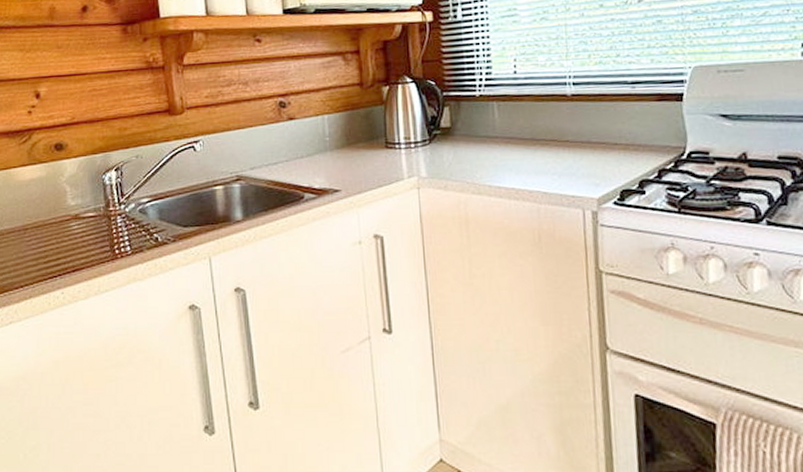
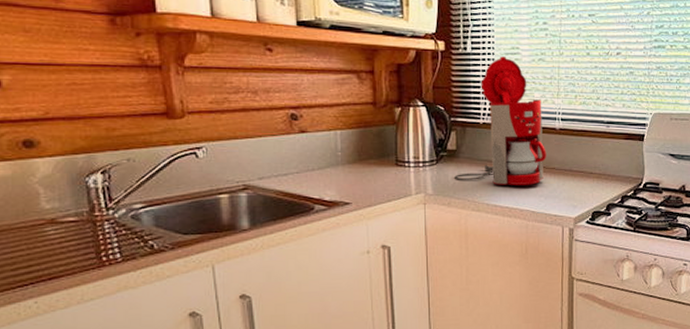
coffee maker: none [449,20,558,164] -> present [453,56,547,185]

